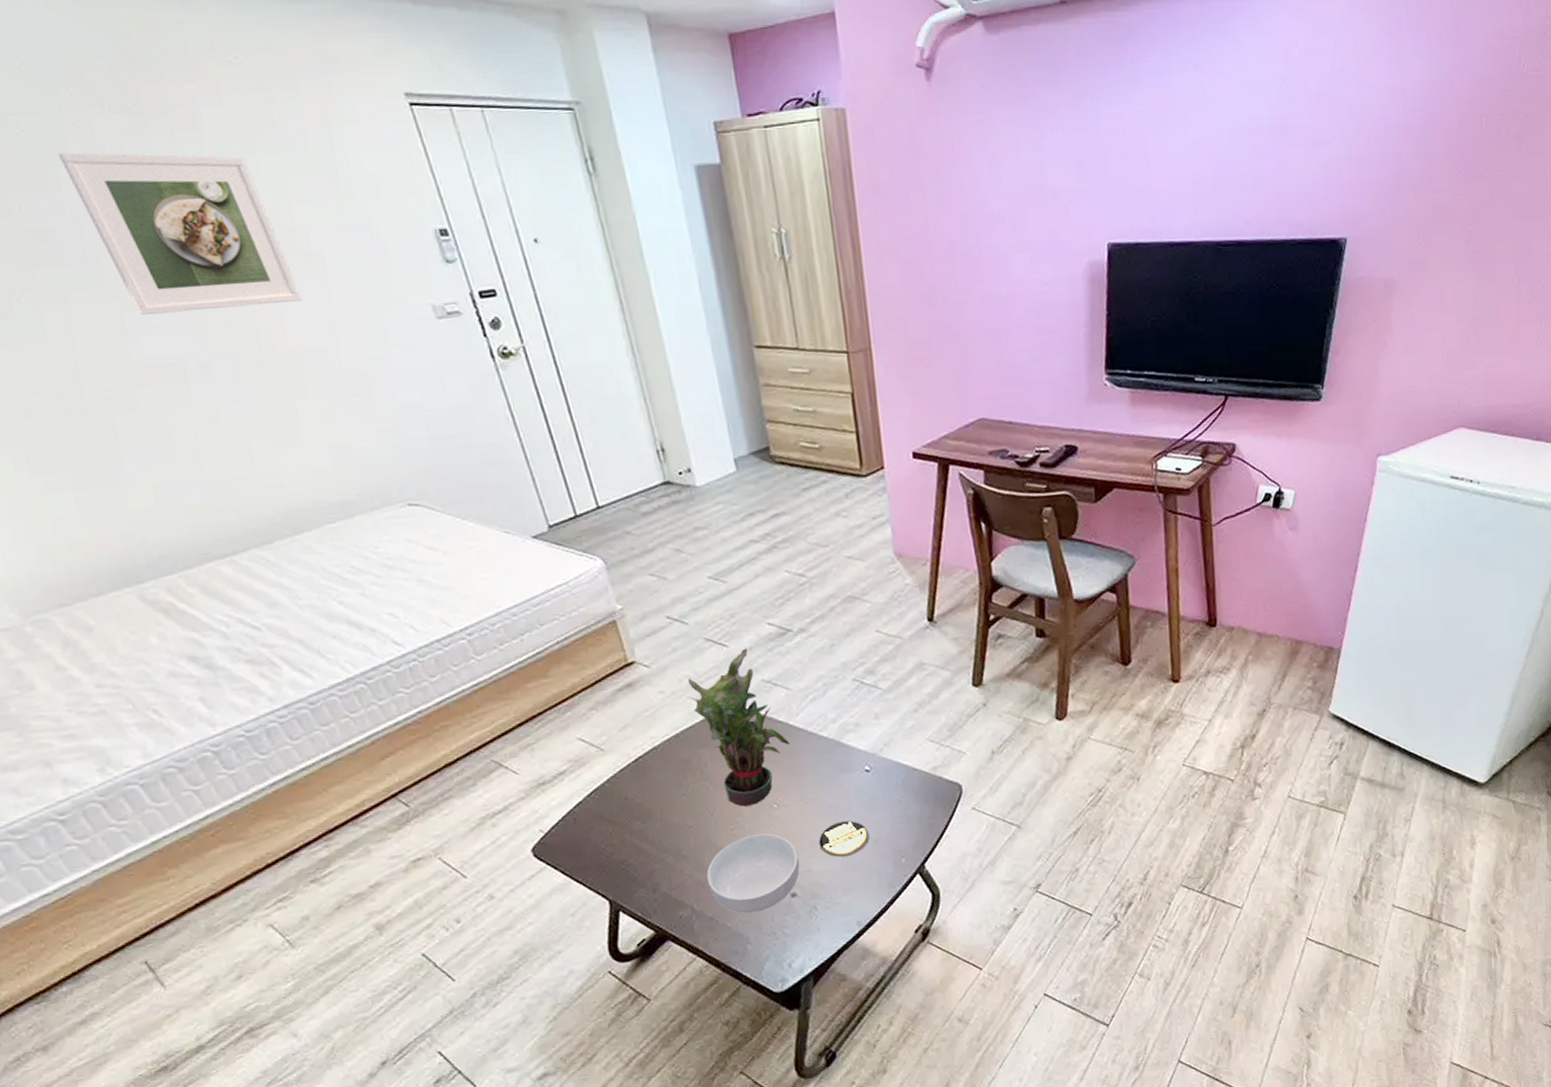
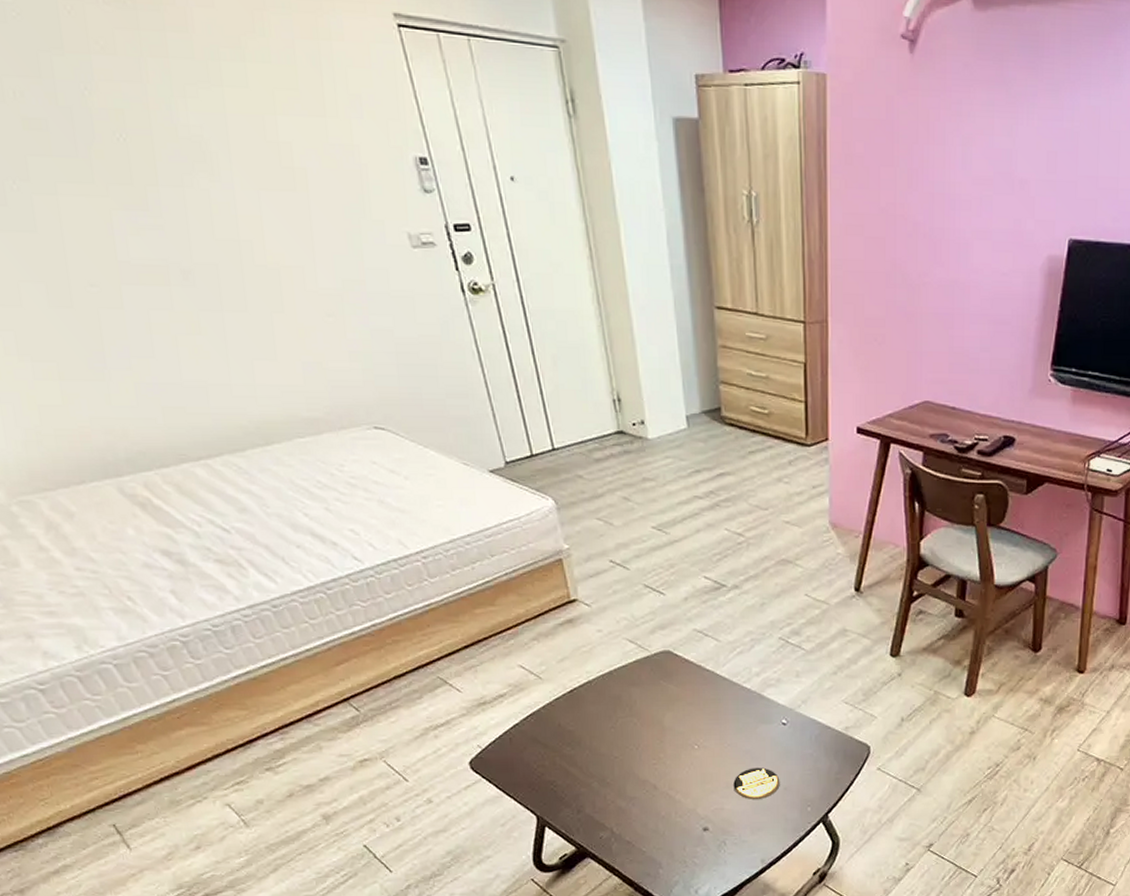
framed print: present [59,152,303,315] -> none [53,41,284,217]
potted plant: present [687,648,791,807] -> none [625,598,715,744]
cereal bowl: present [706,833,800,914] -> none [628,771,714,842]

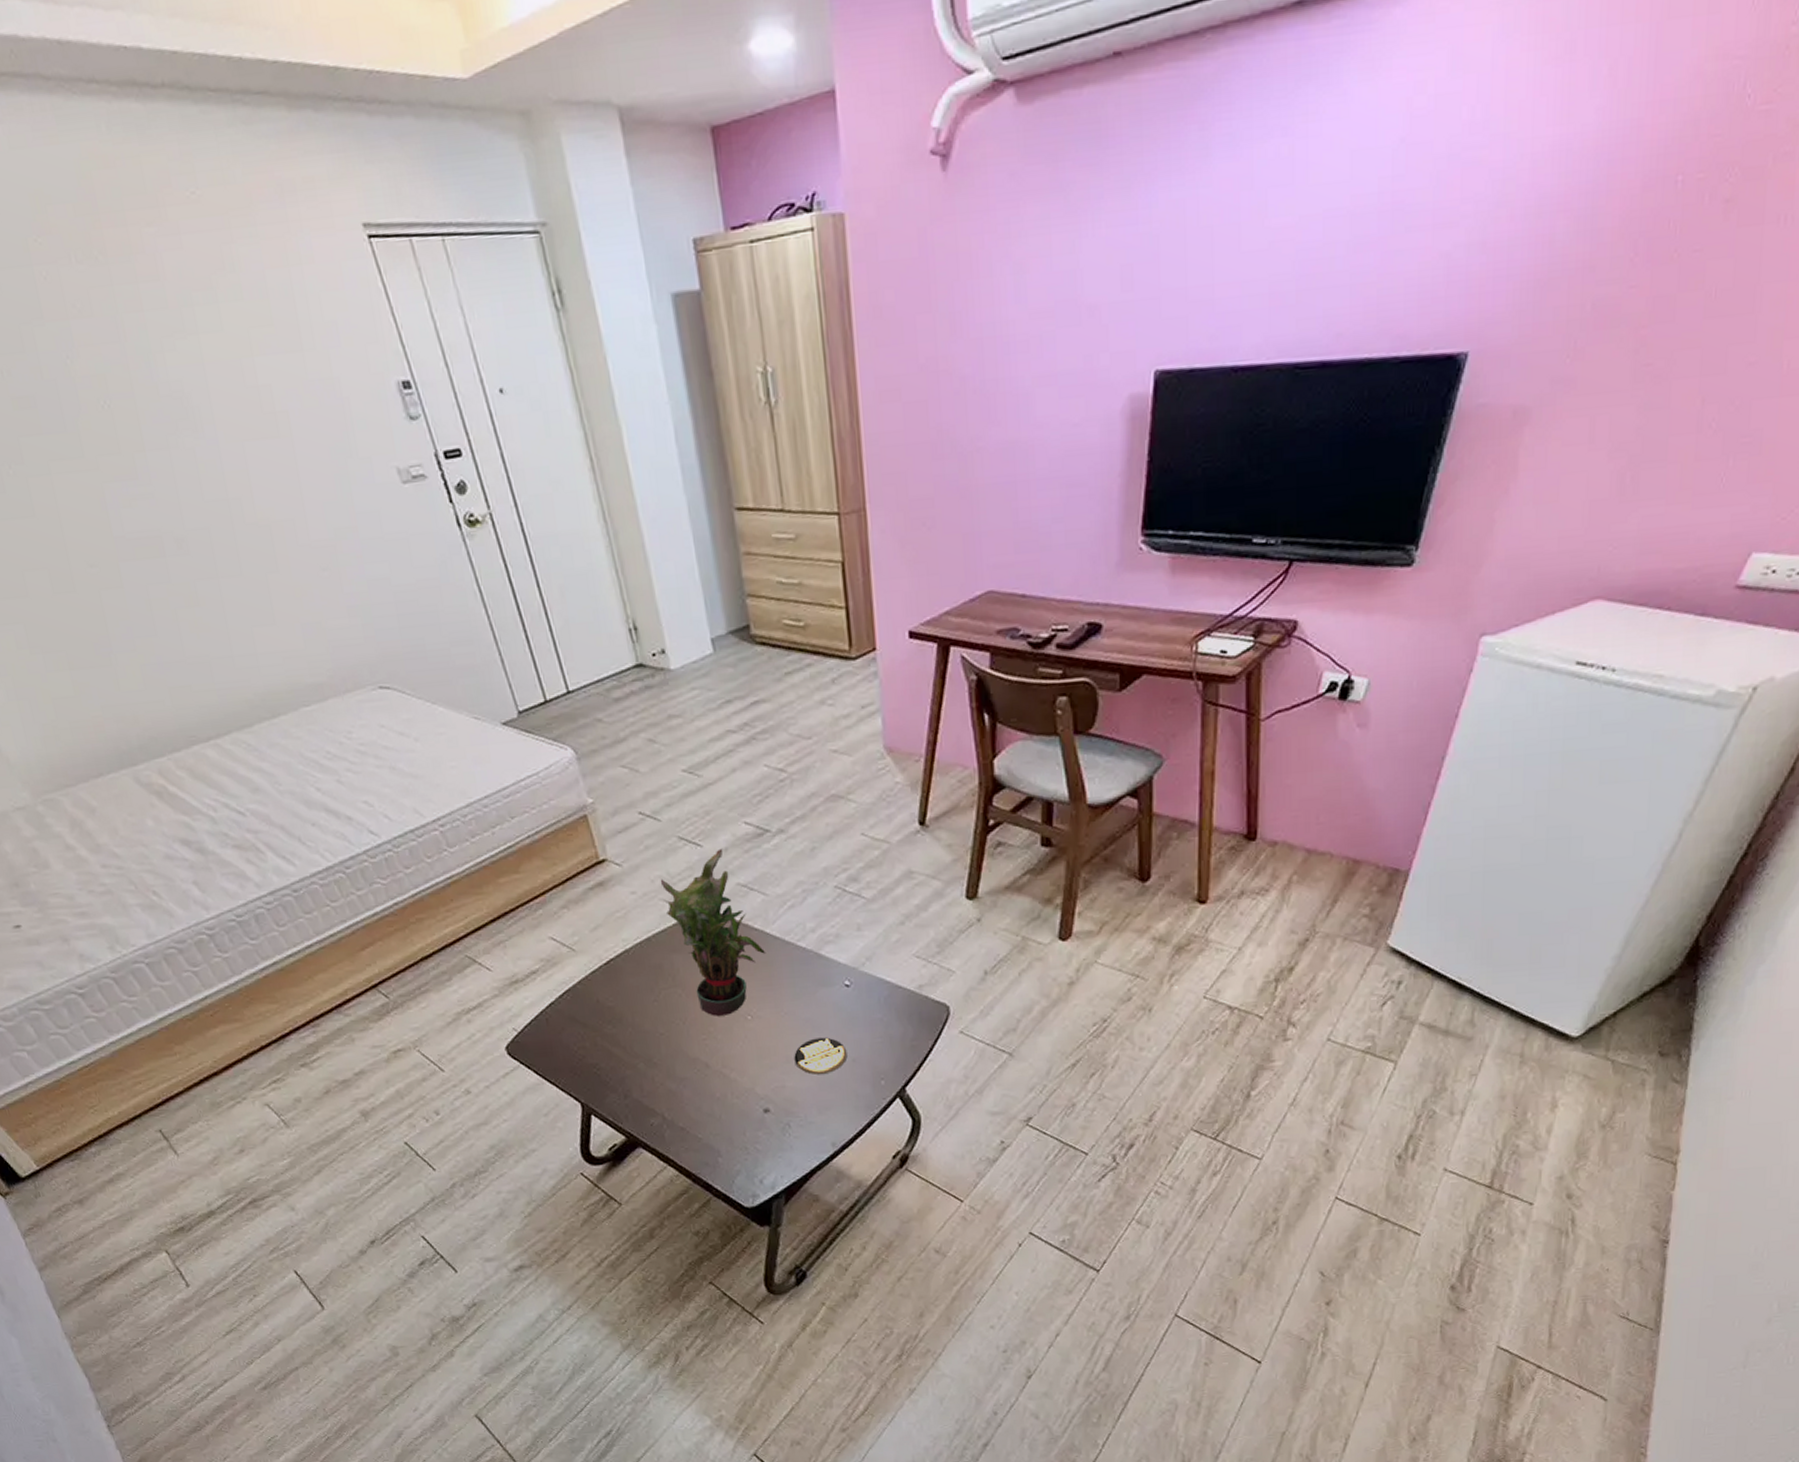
potted plant: none [625,598,715,744] -> present [660,848,766,1016]

